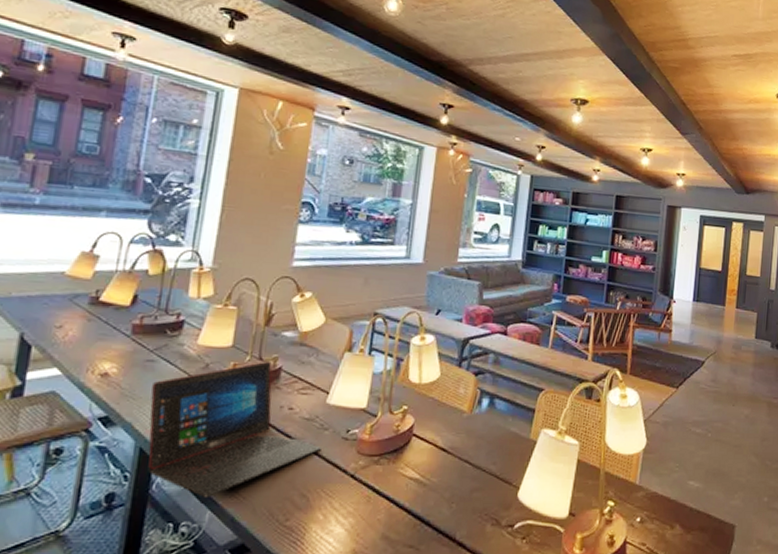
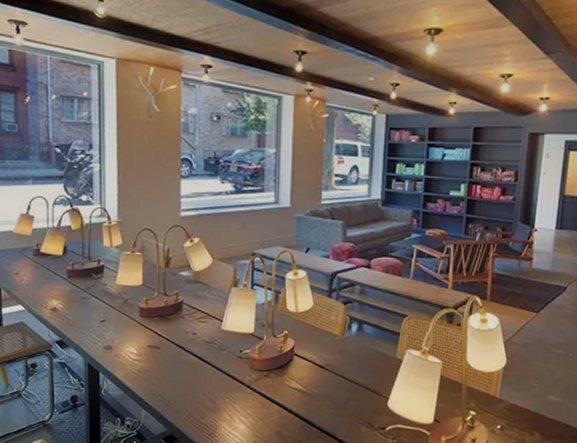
laptop: present [148,360,321,497] -> none [89,296,221,400]

